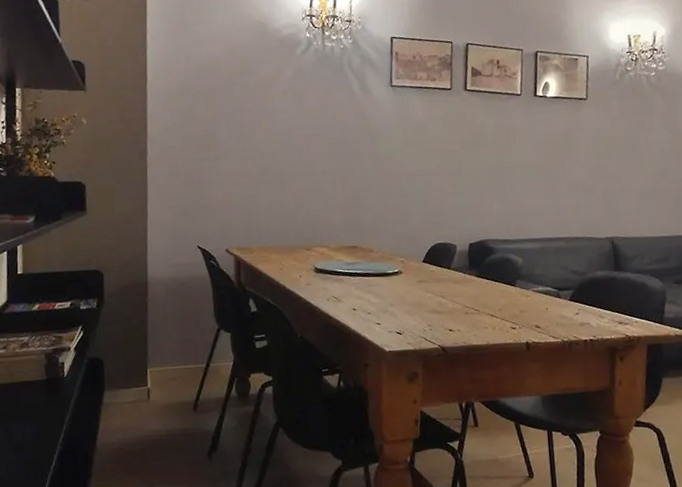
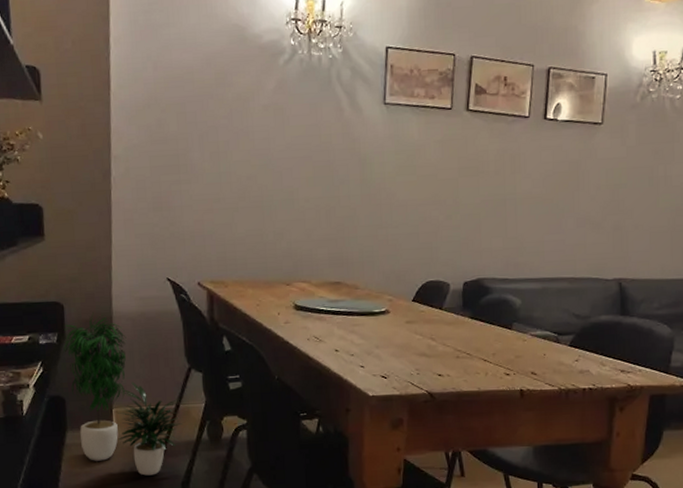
potted plant: none [102,278,212,432] -> present [63,312,182,476]

